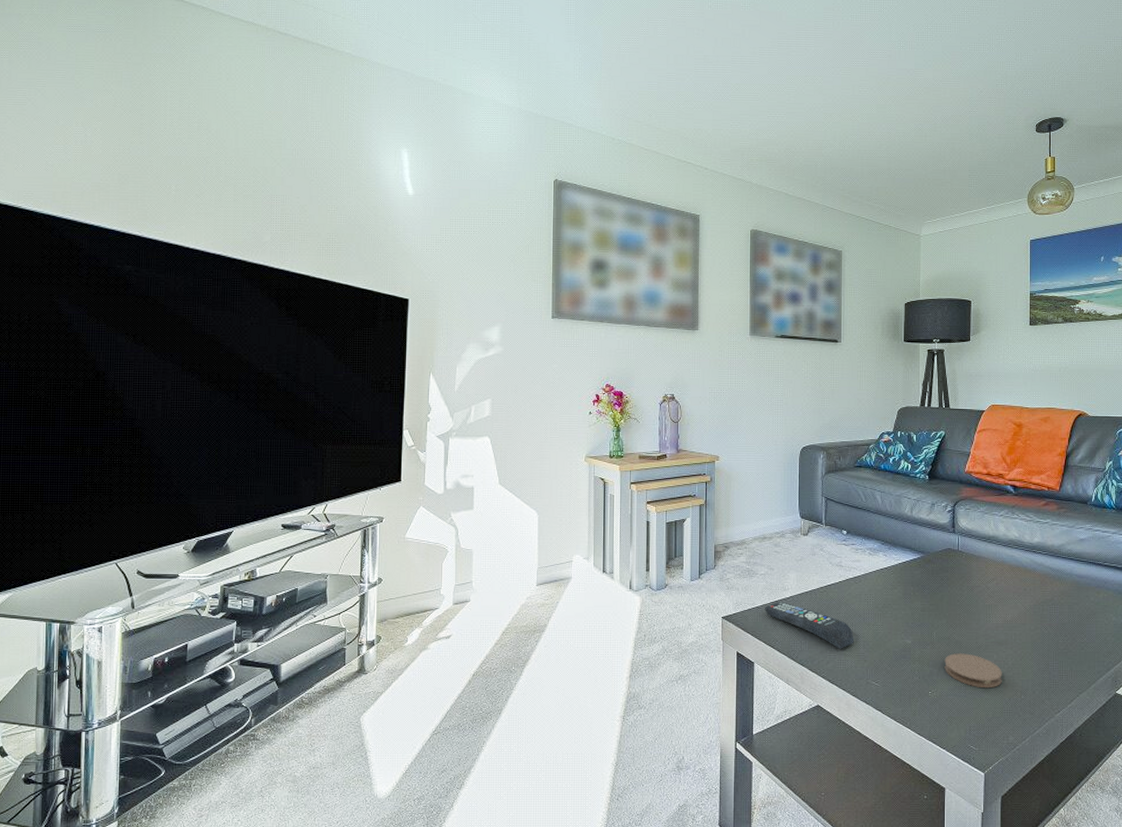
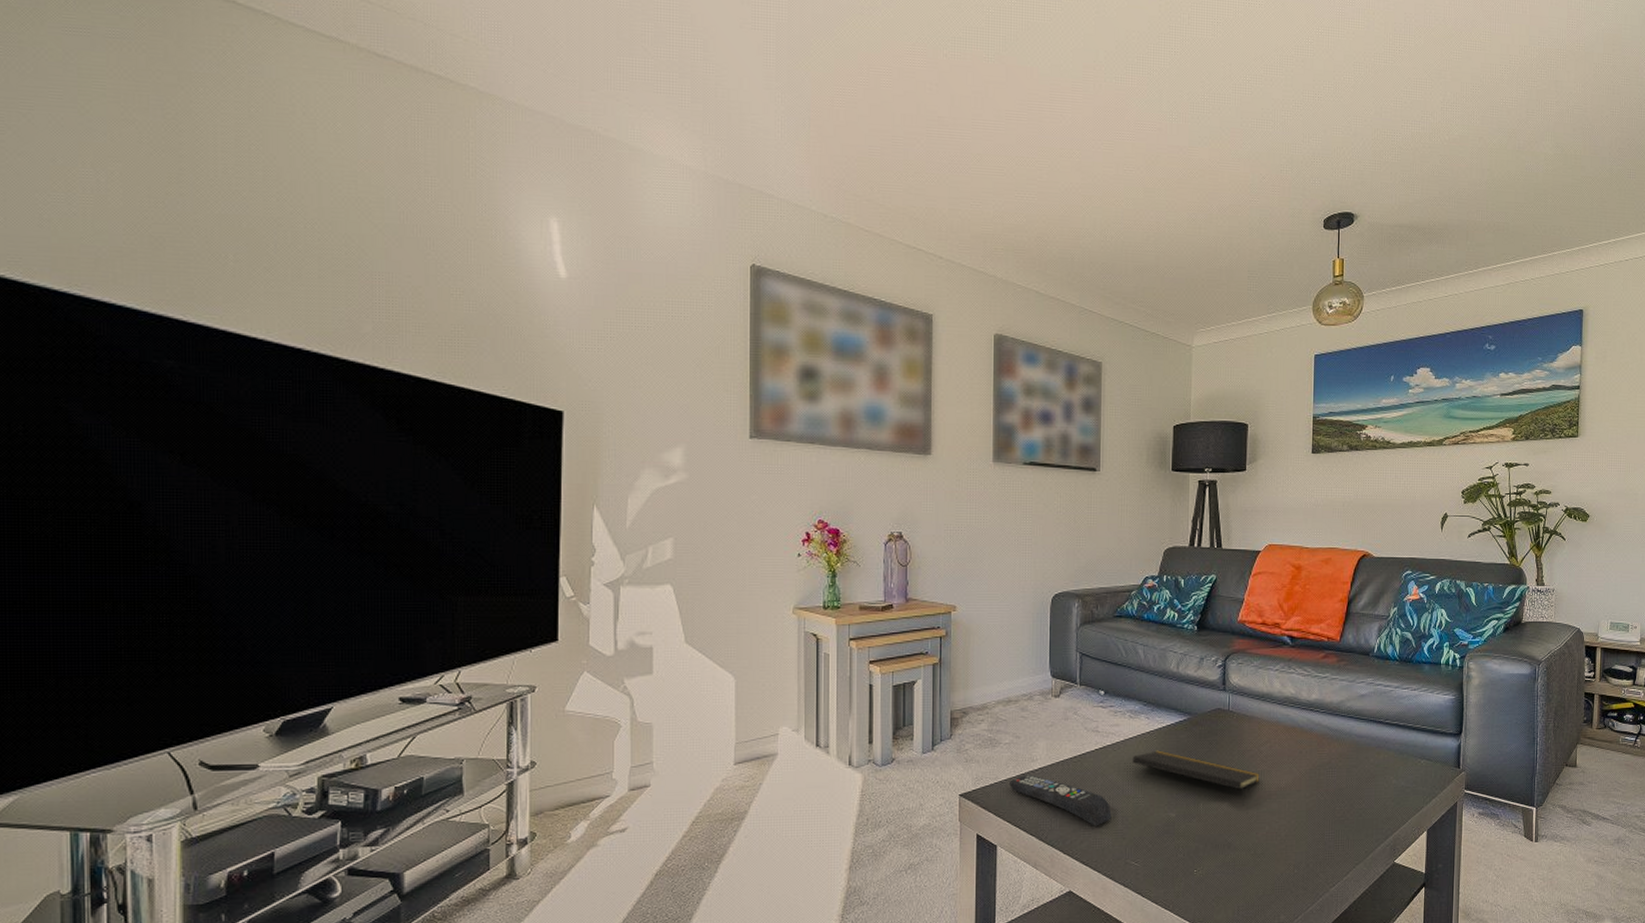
notepad: none [872,584,987,636] -> present [1132,750,1260,806]
coaster: present [944,653,1002,689] -> none [1212,825,1274,864]

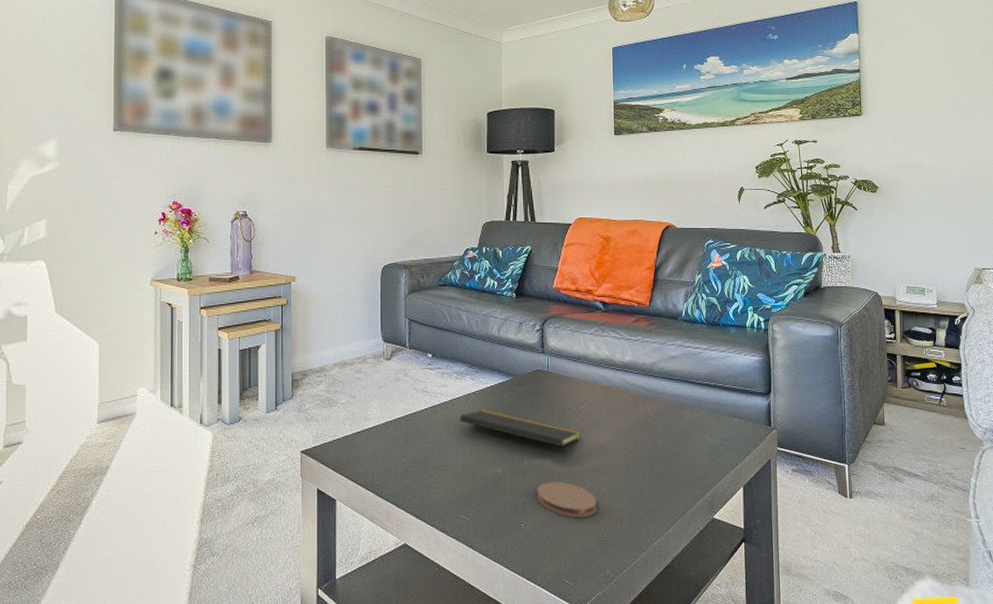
remote control: present [1010,775,1112,827] -> none [347,432,442,482]
coaster: none [1212,825,1274,864] -> present [537,481,597,518]

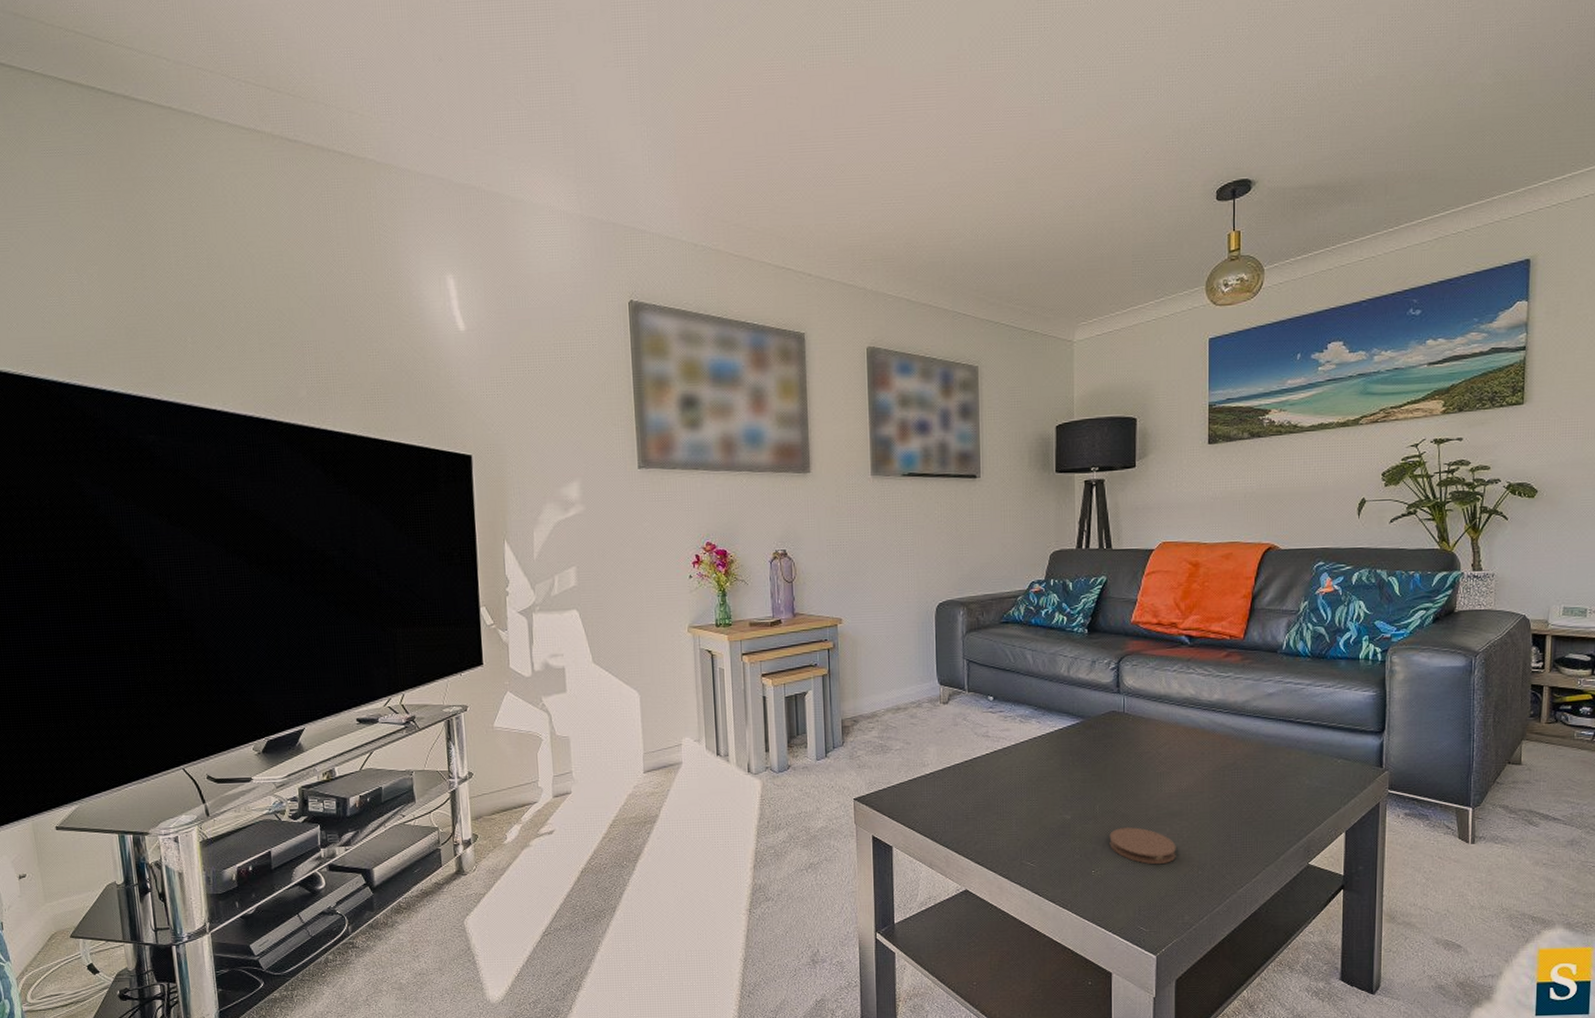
notepad: present [460,409,580,462] -> none [1024,754,1159,808]

